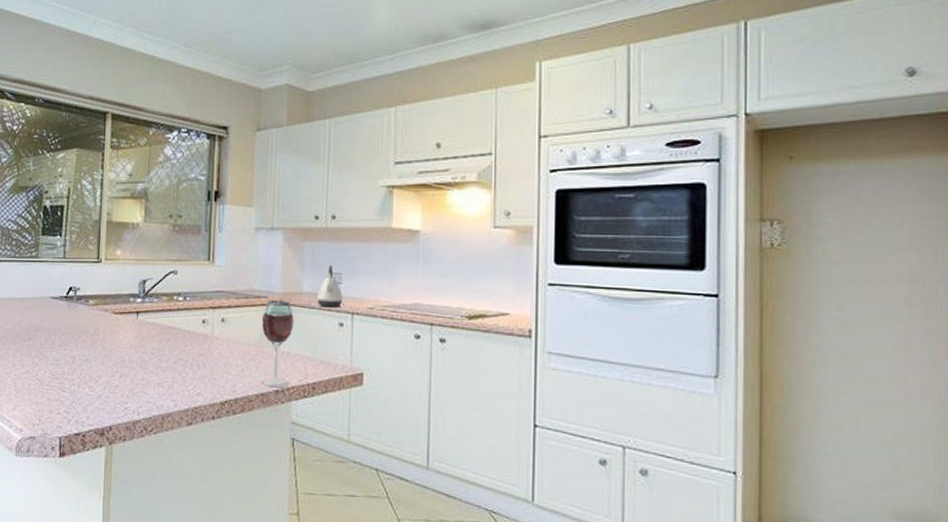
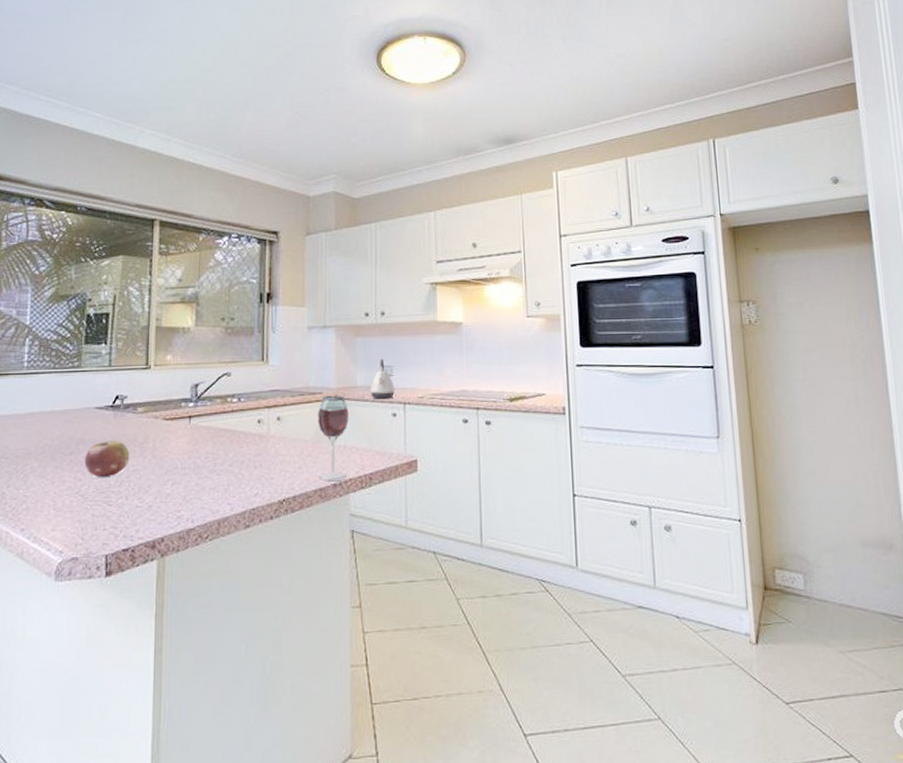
fruit: none [41,330,82,364] -> present [84,441,130,477]

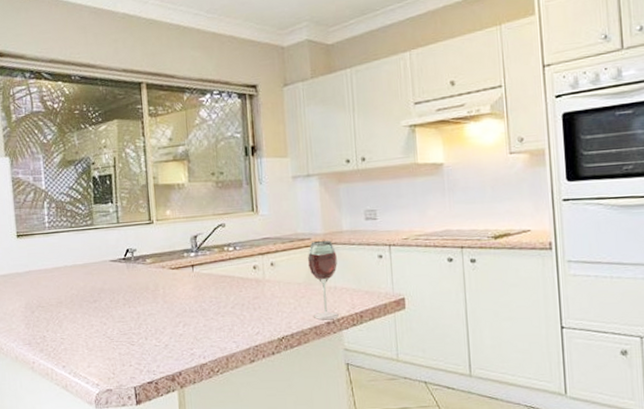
fruit: present [84,441,130,477] -> none [106,289,145,321]
kettle: present [369,358,396,399] -> none [355,203,381,242]

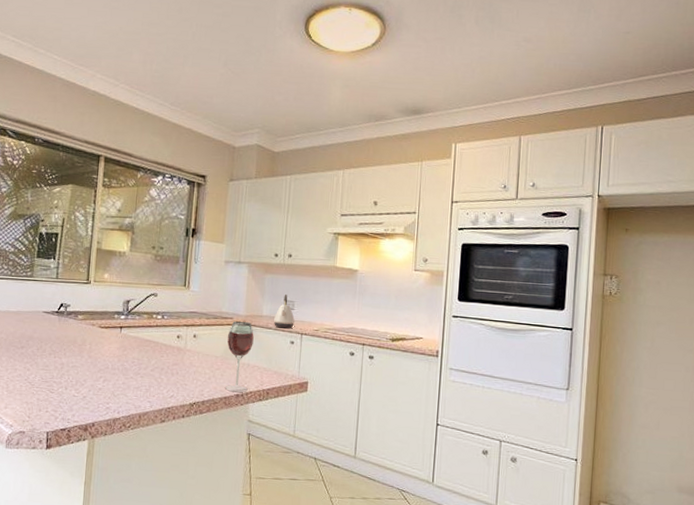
kettle: none [355,203,381,242] -> present [273,293,296,329]

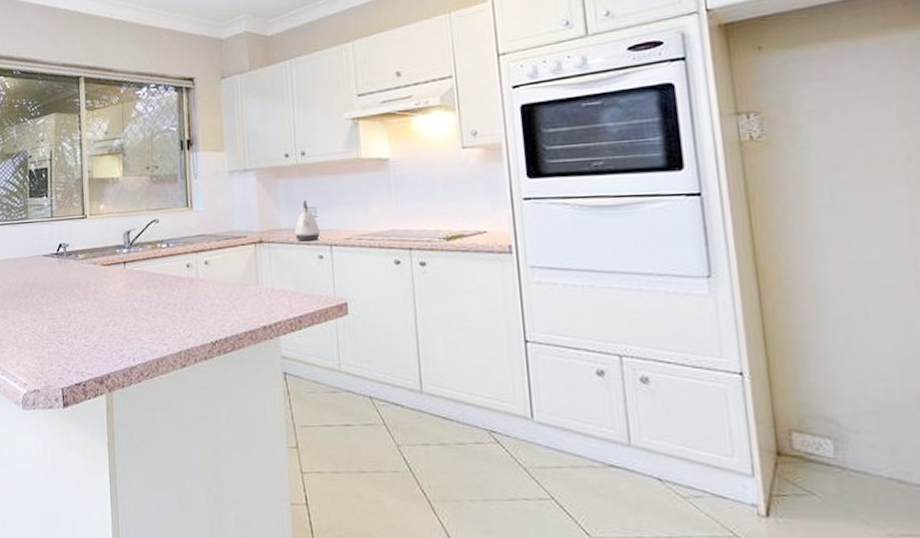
wineglass: present [225,321,254,393] -> none [243,238,276,324]

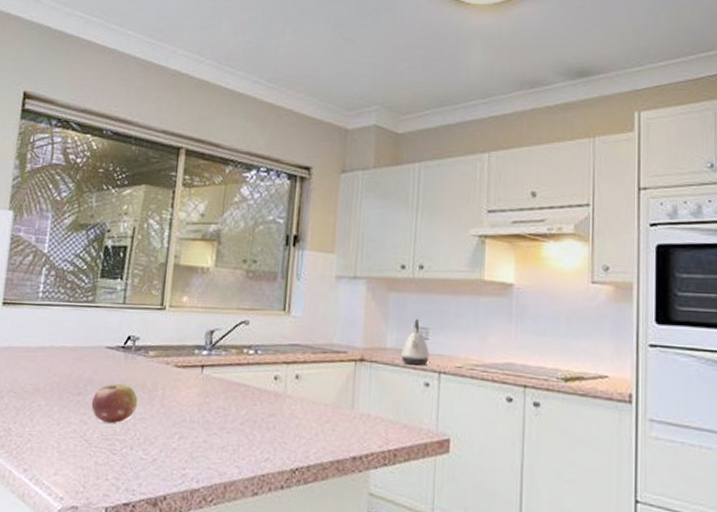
fruit: none [37,285,75,318] -> present [91,384,138,423]

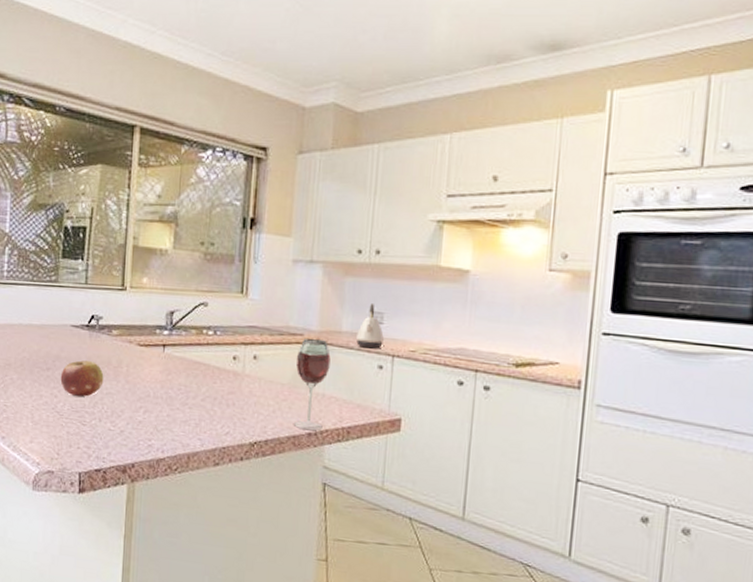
wineglass: none [338,355,375,455] -> present [294,338,331,431]

